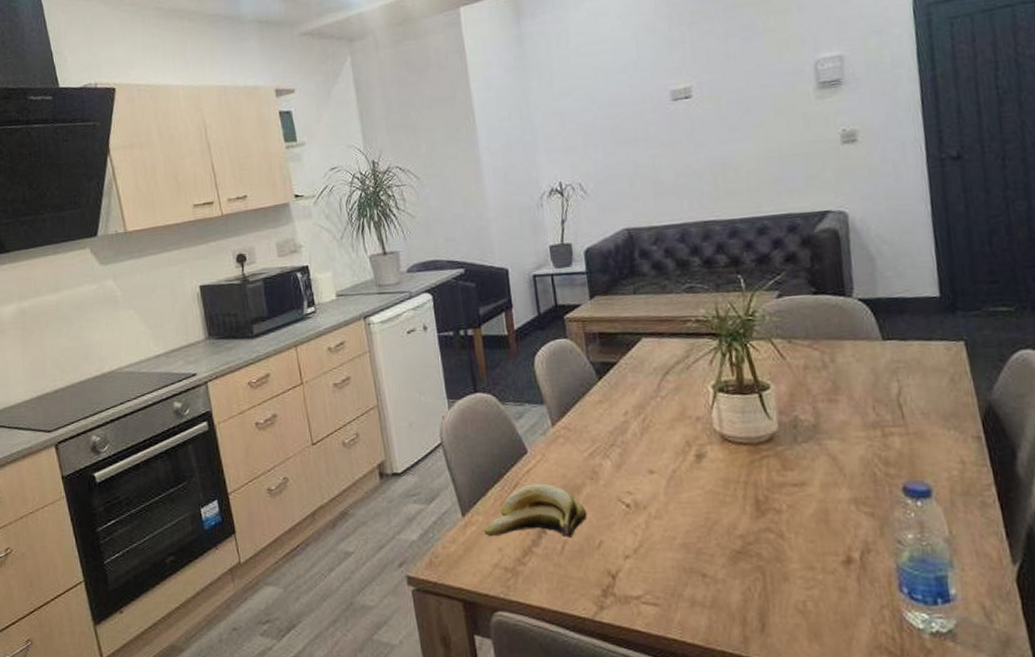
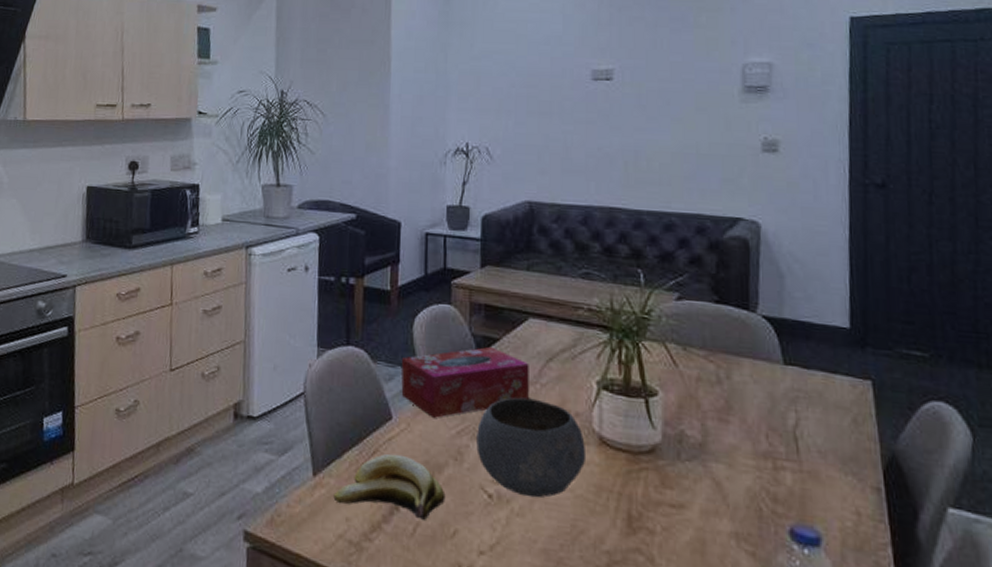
tissue box: none [527,370,651,445] -> present [401,346,529,418]
bowl: none [607,411,712,500] -> present [476,397,587,498]

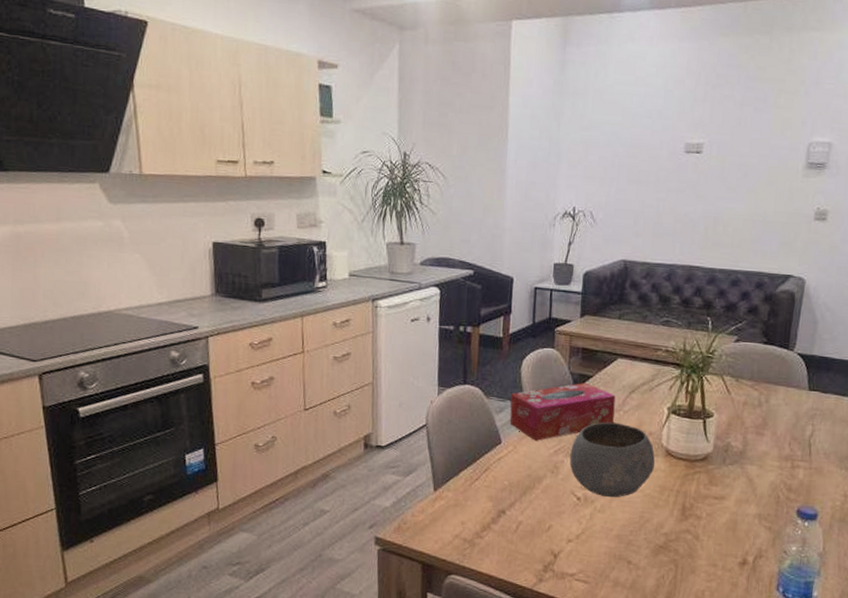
banana: present [333,453,446,520] -> none [451,470,543,519]

